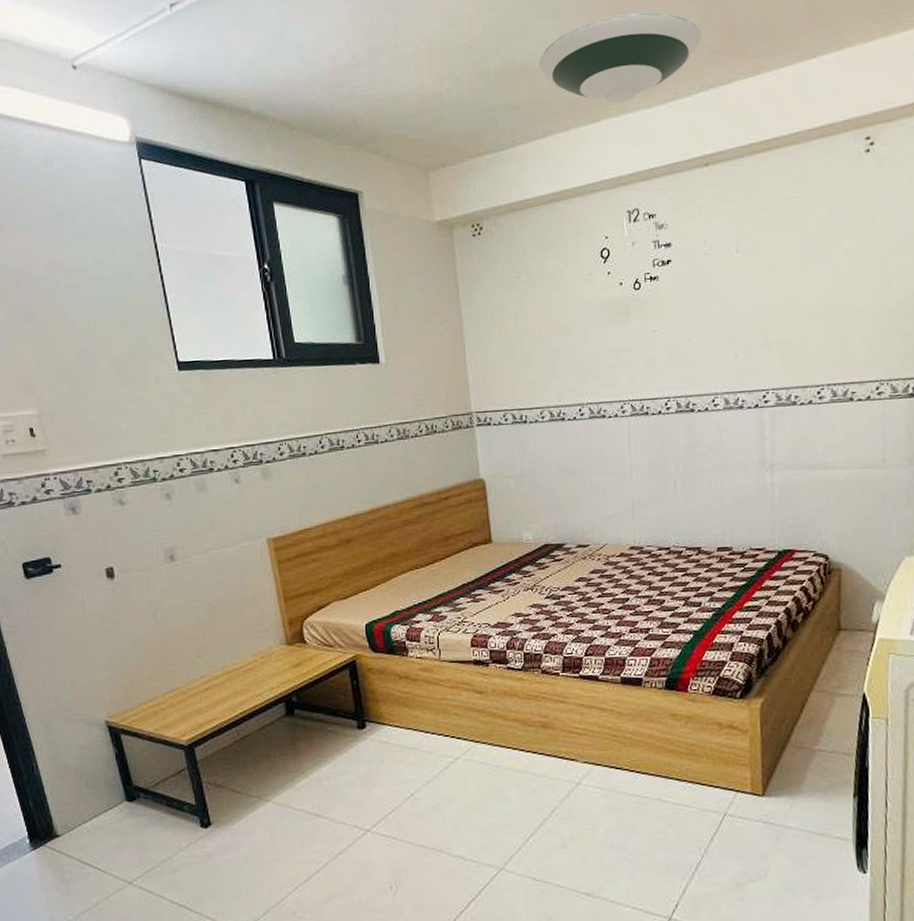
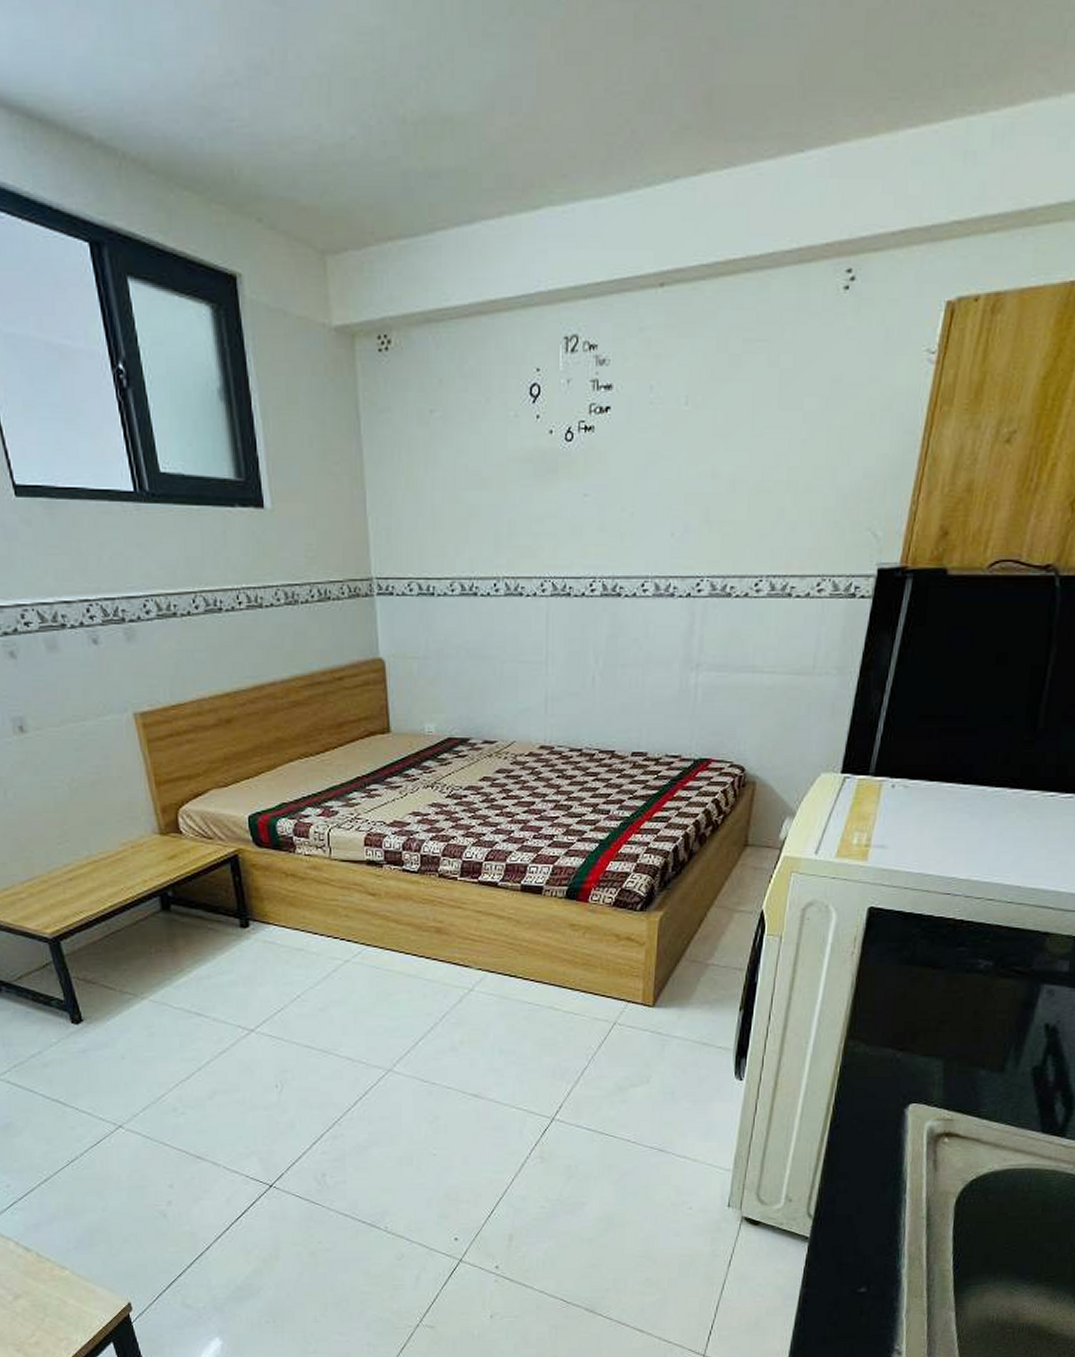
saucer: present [539,12,702,103] -> none [470,56,672,186]

